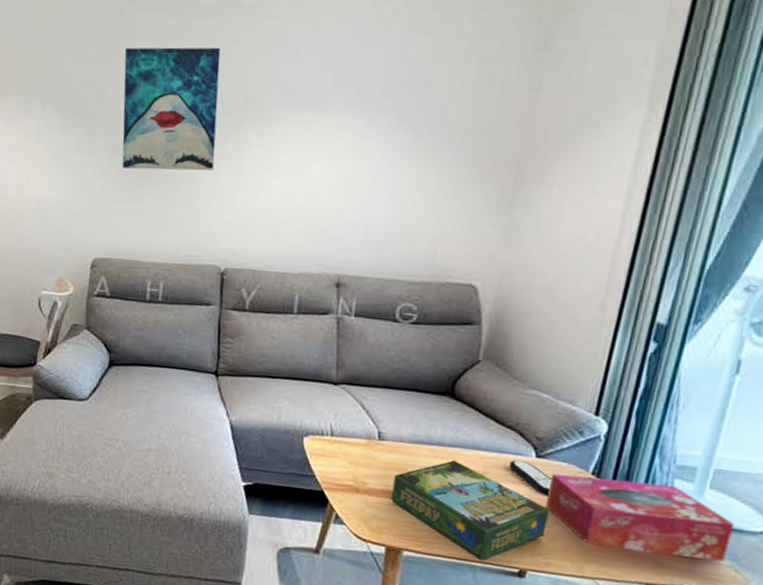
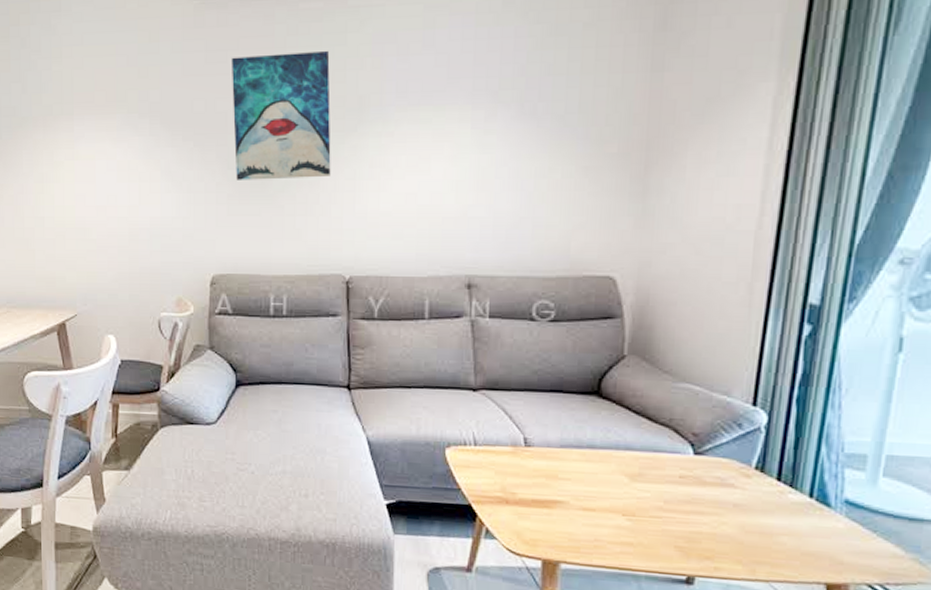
board game: present [391,460,549,561] -> none [544,463,713,570]
remote control: present [509,460,553,495] -> none [666,458,714,494]
tissue box: present [545,473,734,562] -> none [708,470,913,555]

